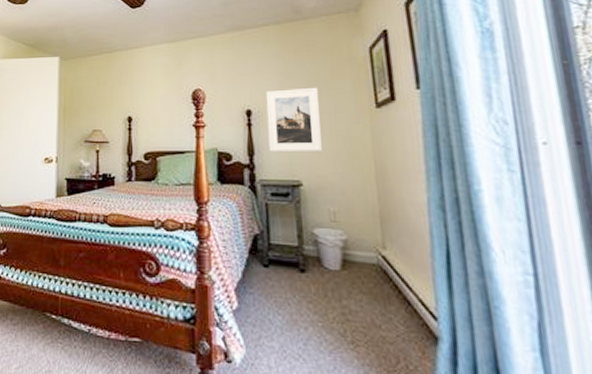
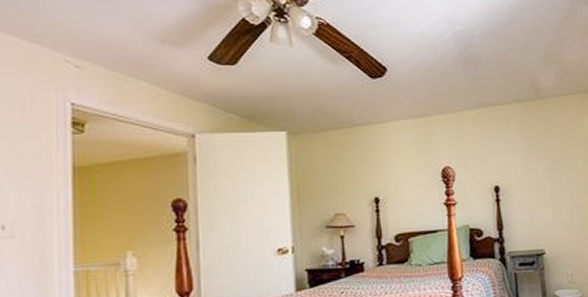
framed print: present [266,87,322,152] -> none [511,163,561,225]

